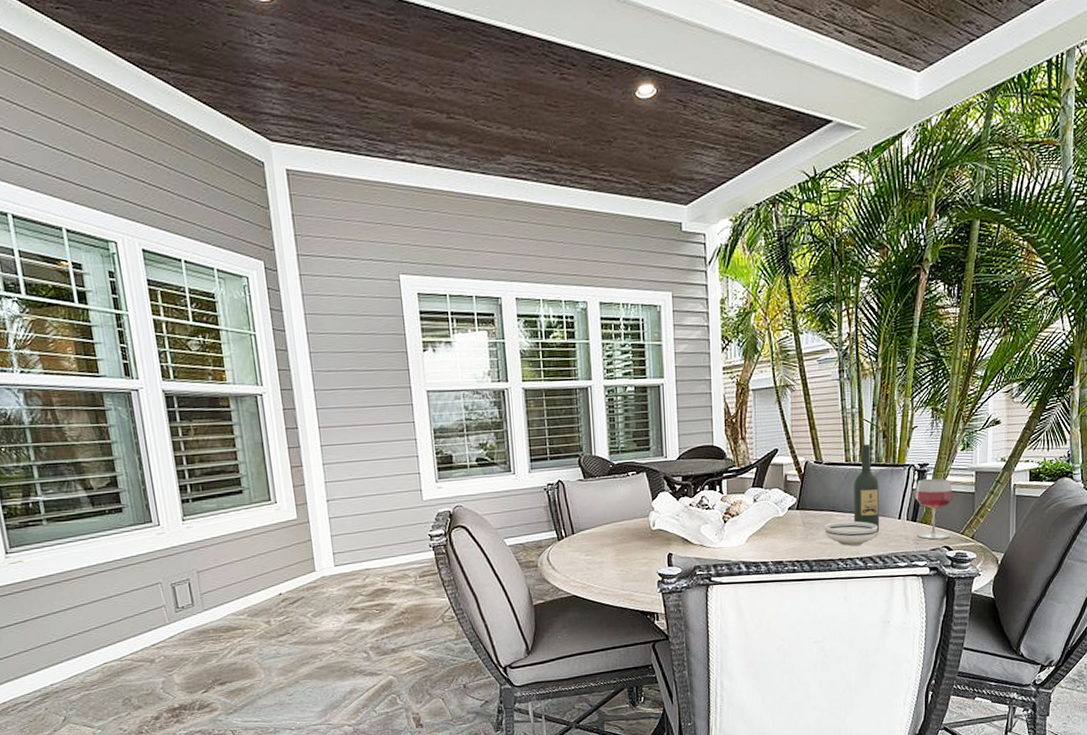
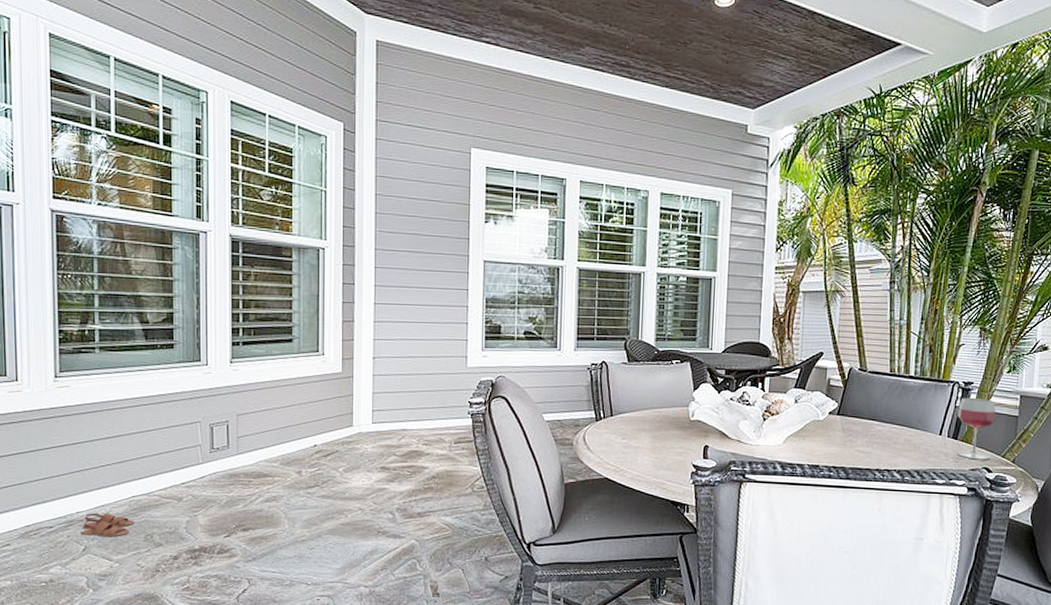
sandal: none [58,682,111,706] -> present [81,513,135,537]
bowl: present [825,521,878,547] -> none [864,431,918,458]
wine bottle: present [854,443,880,533] -> none [894,356,922,446]

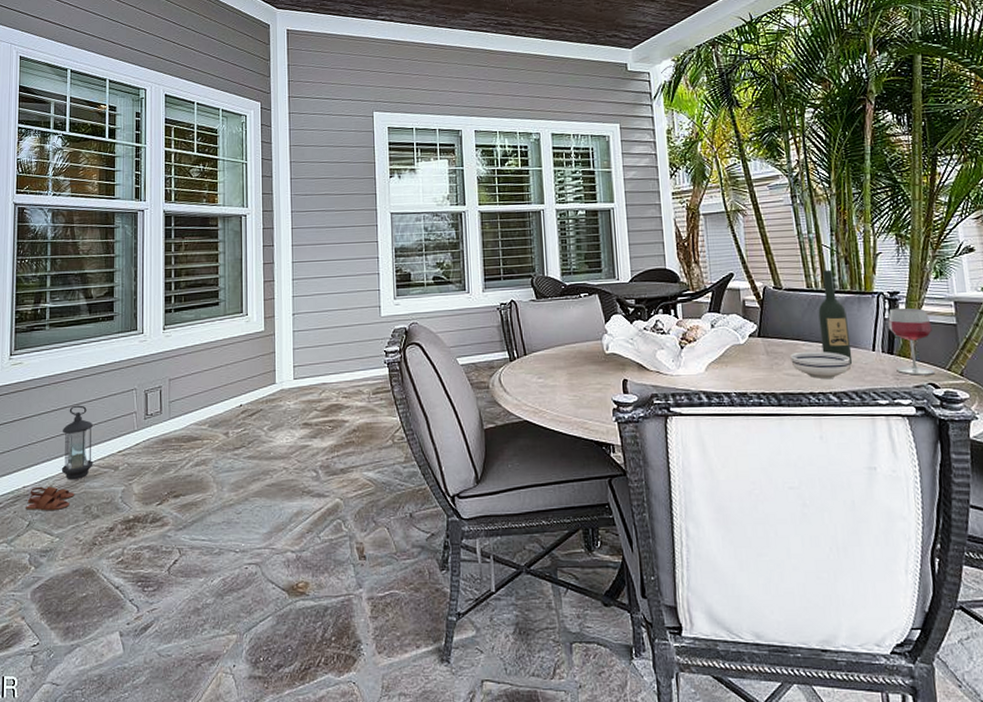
lantern: none [118,434,154,509] -> present [61,405,93,480]
bowl: none [864,431,918,458] -> present [790,351,851,380]
wine bottle: none [894,356,922,446] -> present [818,269,853,365]

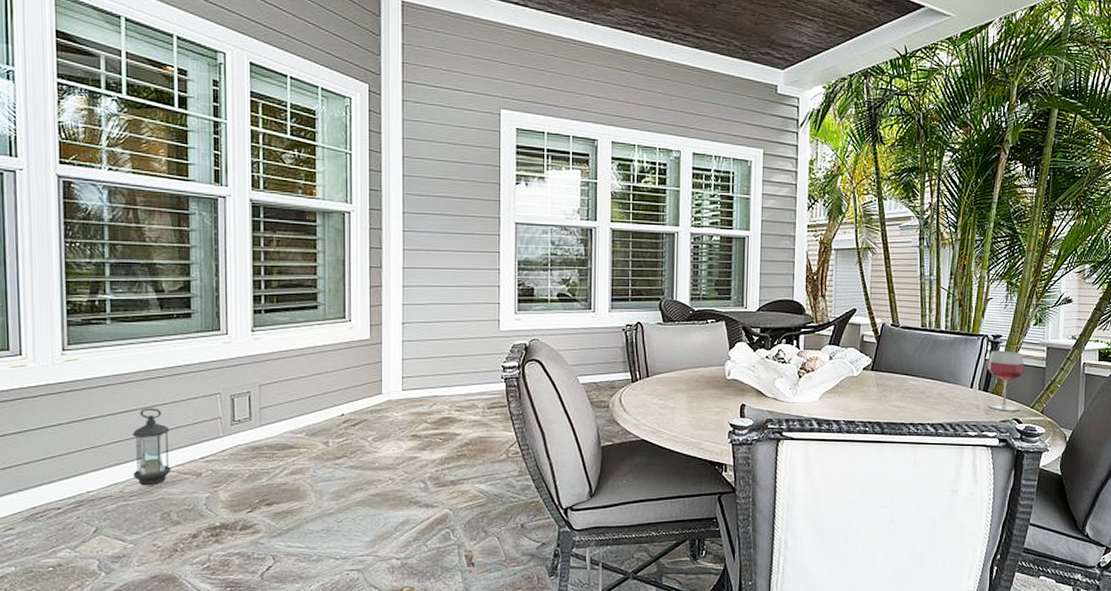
sandal: present [26,486,75,511] -> none [91,491,150,517]
bowl: present [790,351,851,380] -> none [898,385,950,412]
wine bottle: present [818,269,853,365] -> none [927,311,953,400]

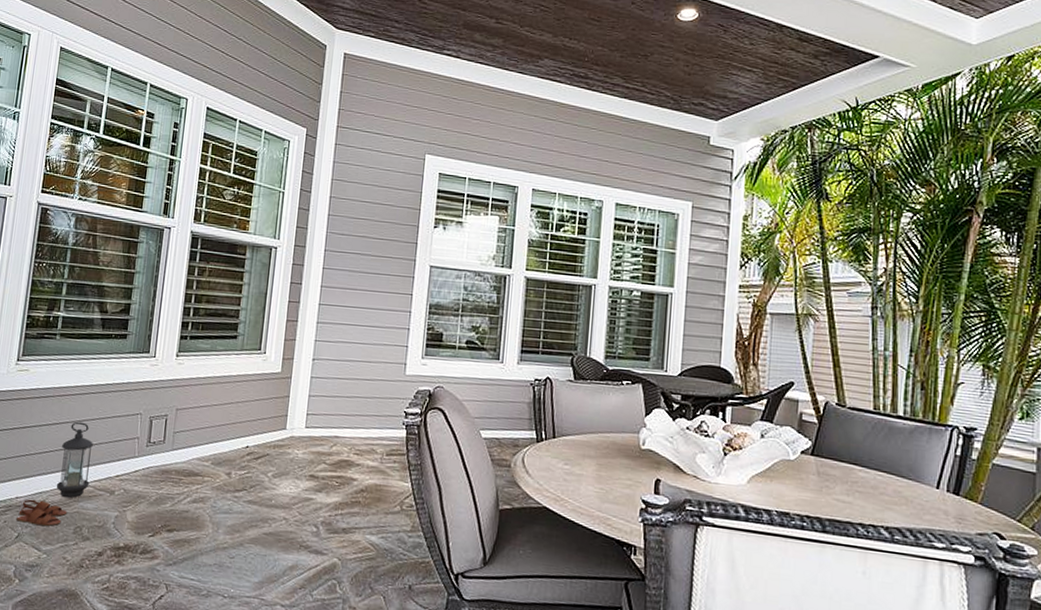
sandal: none [91,491,150,517] -> present [16,499,67,527]
wineglass: present [988,350,1025,411] -> none [959,445,1008,524]

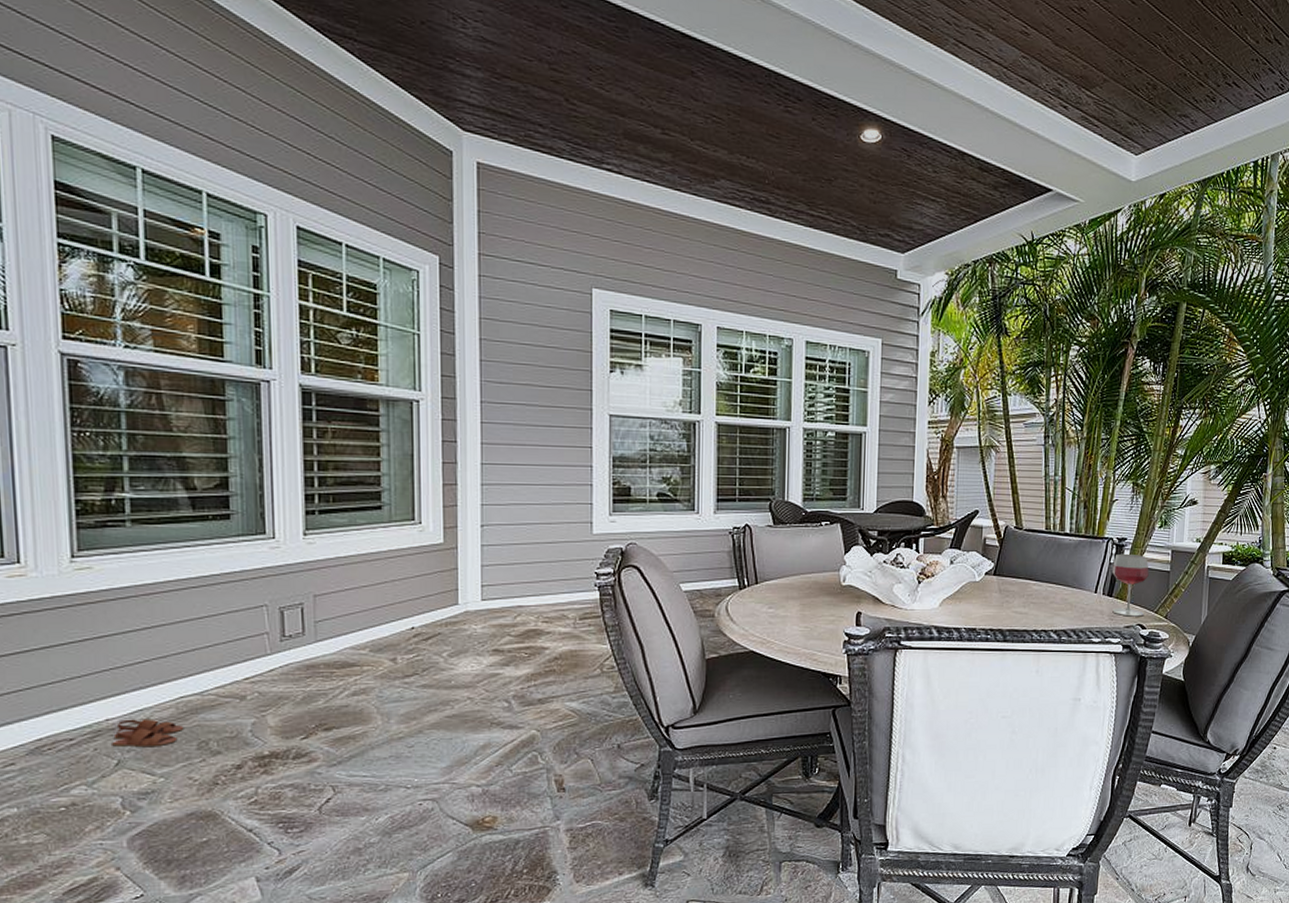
lantern: present [56,421,93,498] -> none [161,622,209,712]
wineglass: none [959,445,1008,524] -> present [1112,553,1149,617]

